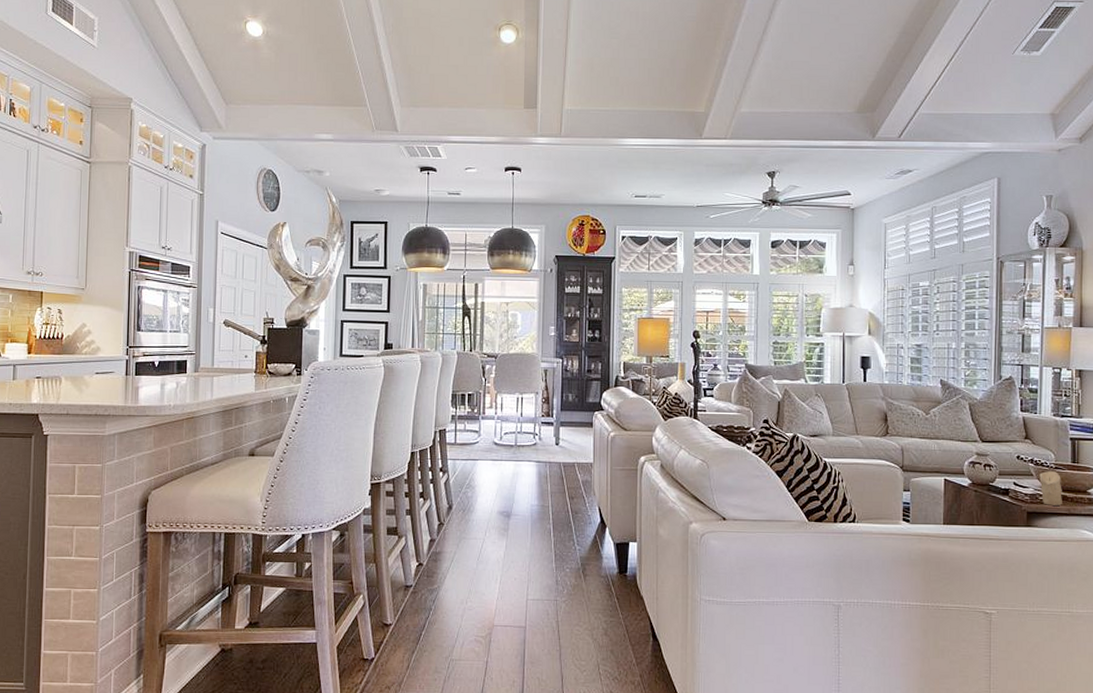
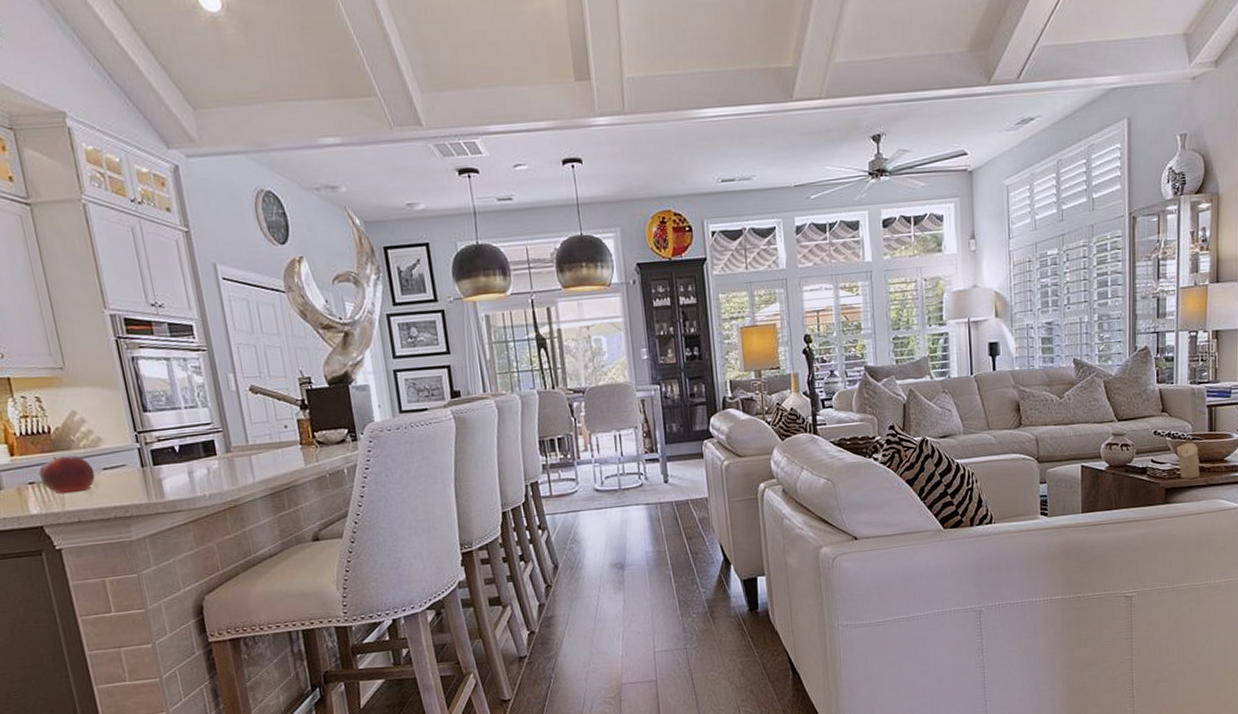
fruit: none [46,359,88,390] -> present [38,455,95,495]

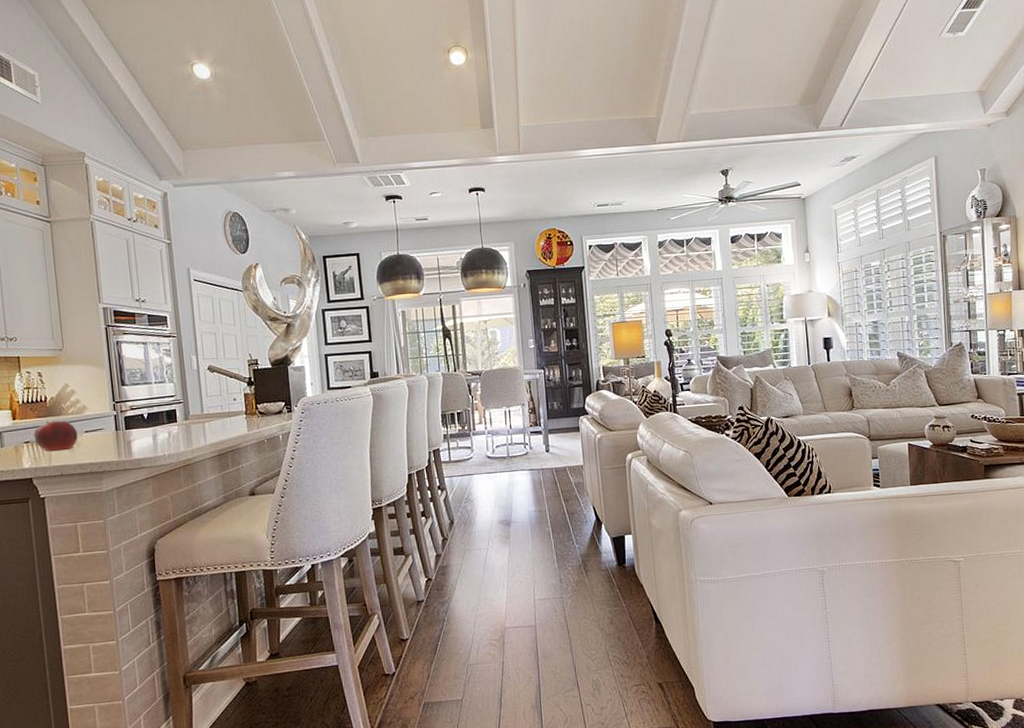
candle: present [1177,443,1200,480] -> none [992,425,1015,458]

